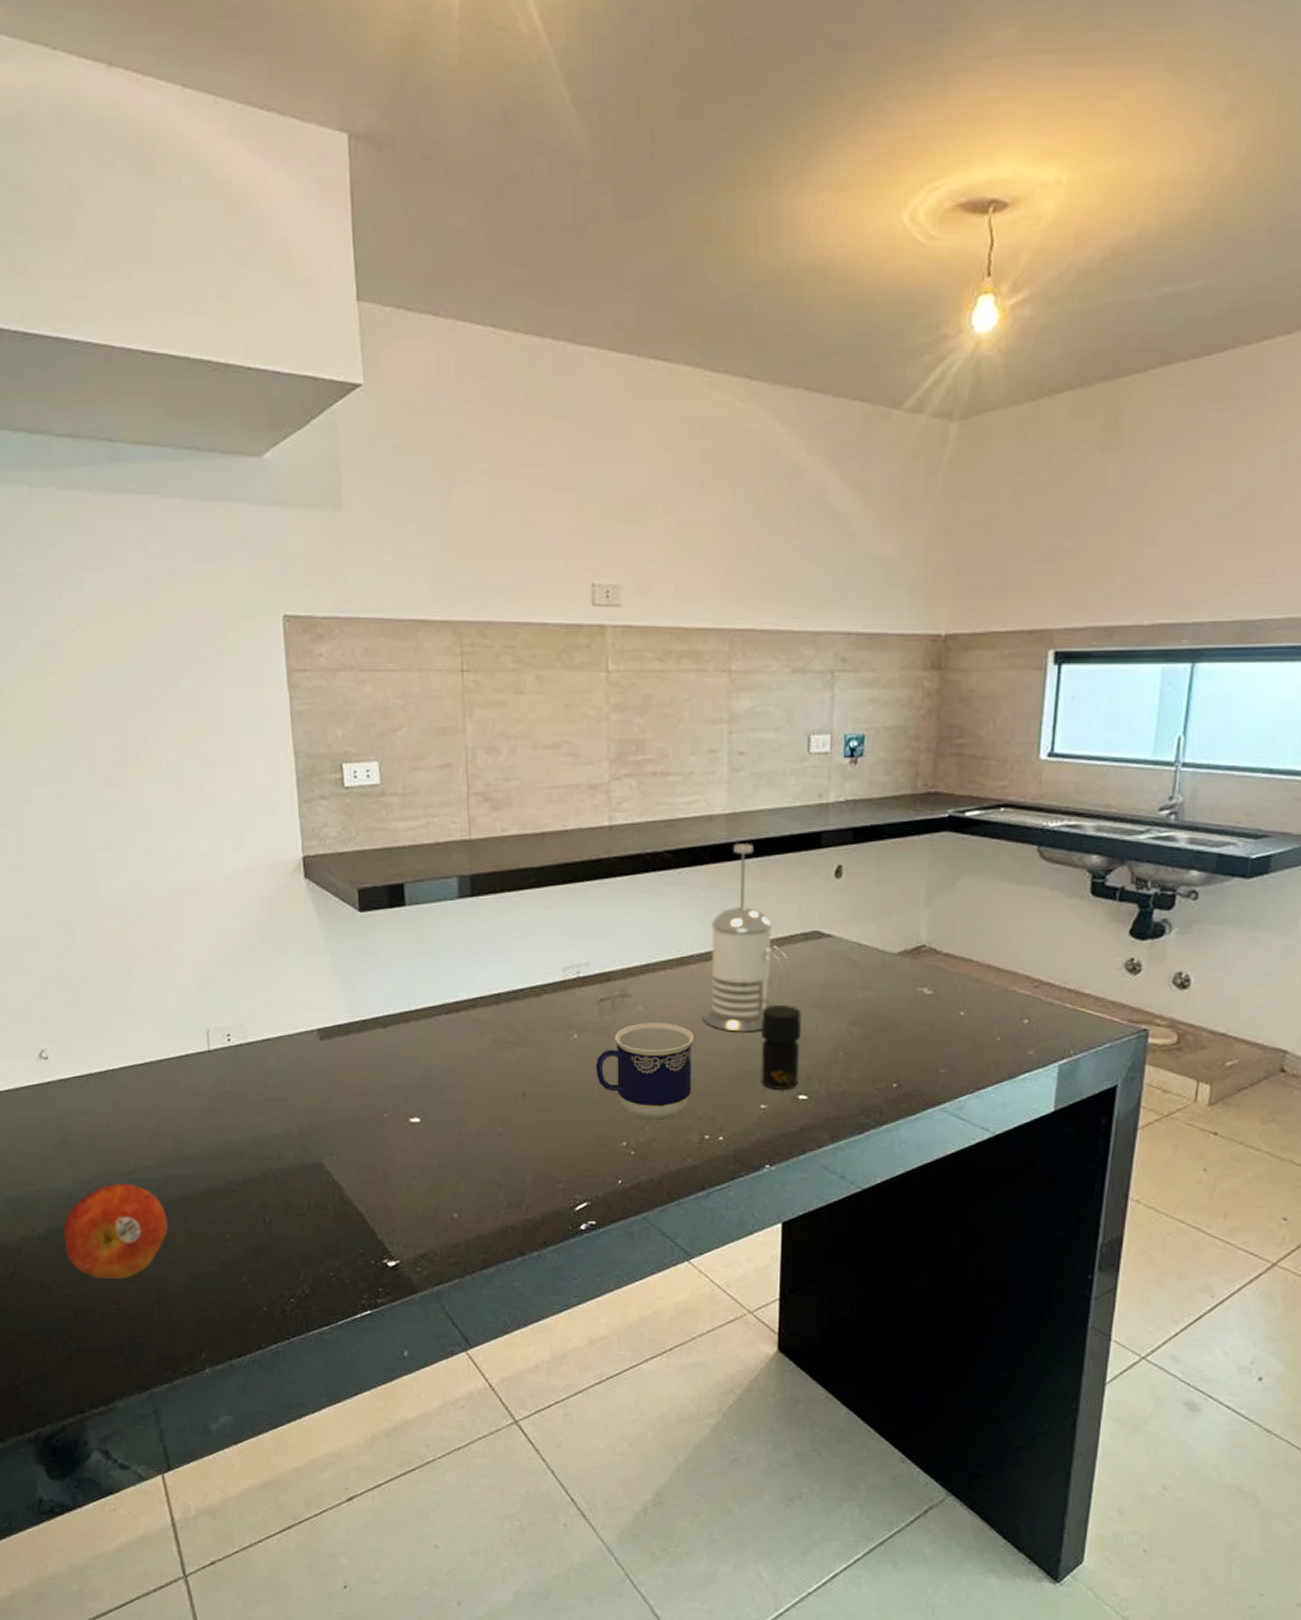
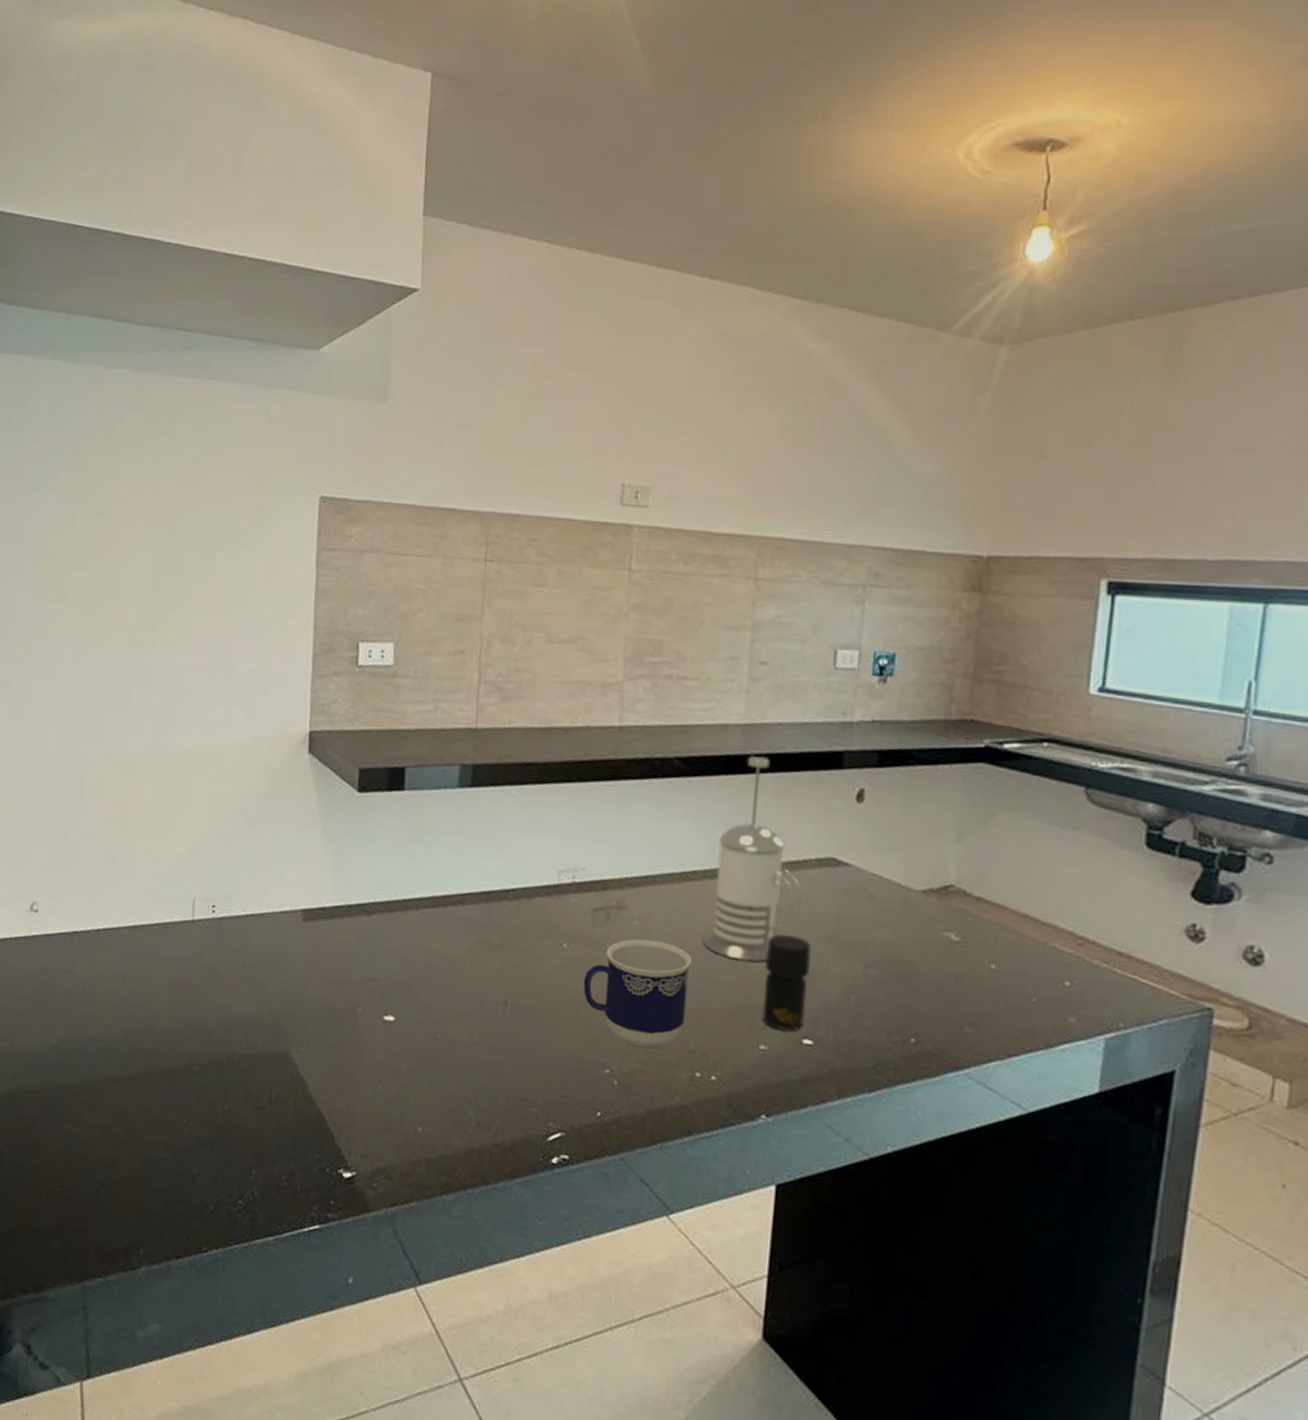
fruit: present [63,1183,168,1279] -> none [22,1049,127,1154]

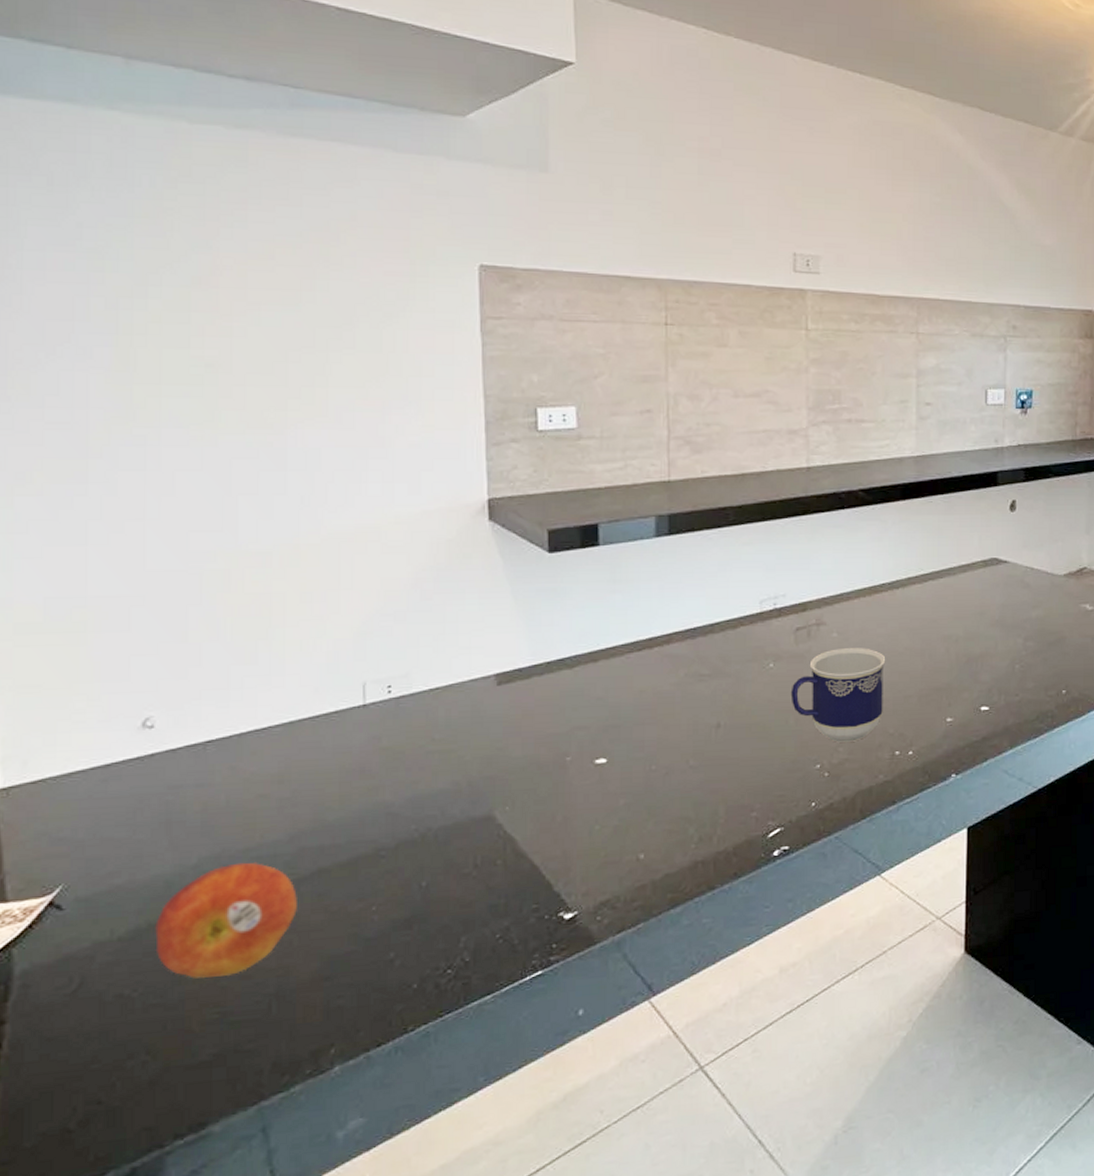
fruit: none [22,1049,127,1154] -> present [155,862,297,978]
french press: present [702,756,803,962] -> none [893,481,973,652]
jar: present [762,934,811,1031] -> none [947,625,982,703]

